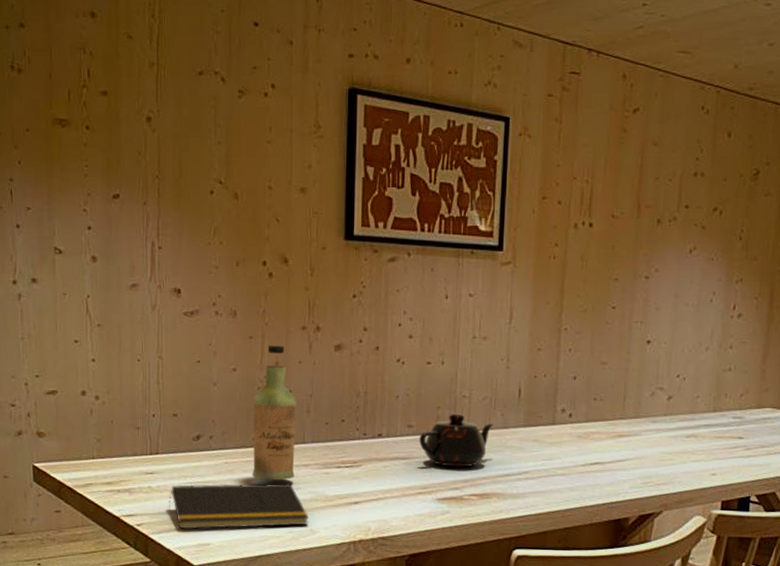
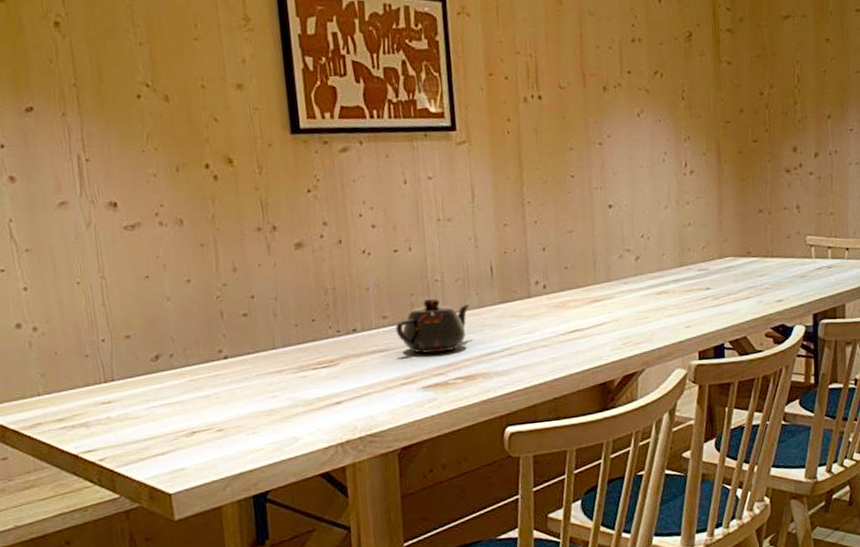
notepad: present [168,483,308,530] -> none [132,392,290,458]
bottle: present [252,345,296,481] -> none [213,250,269,393]

